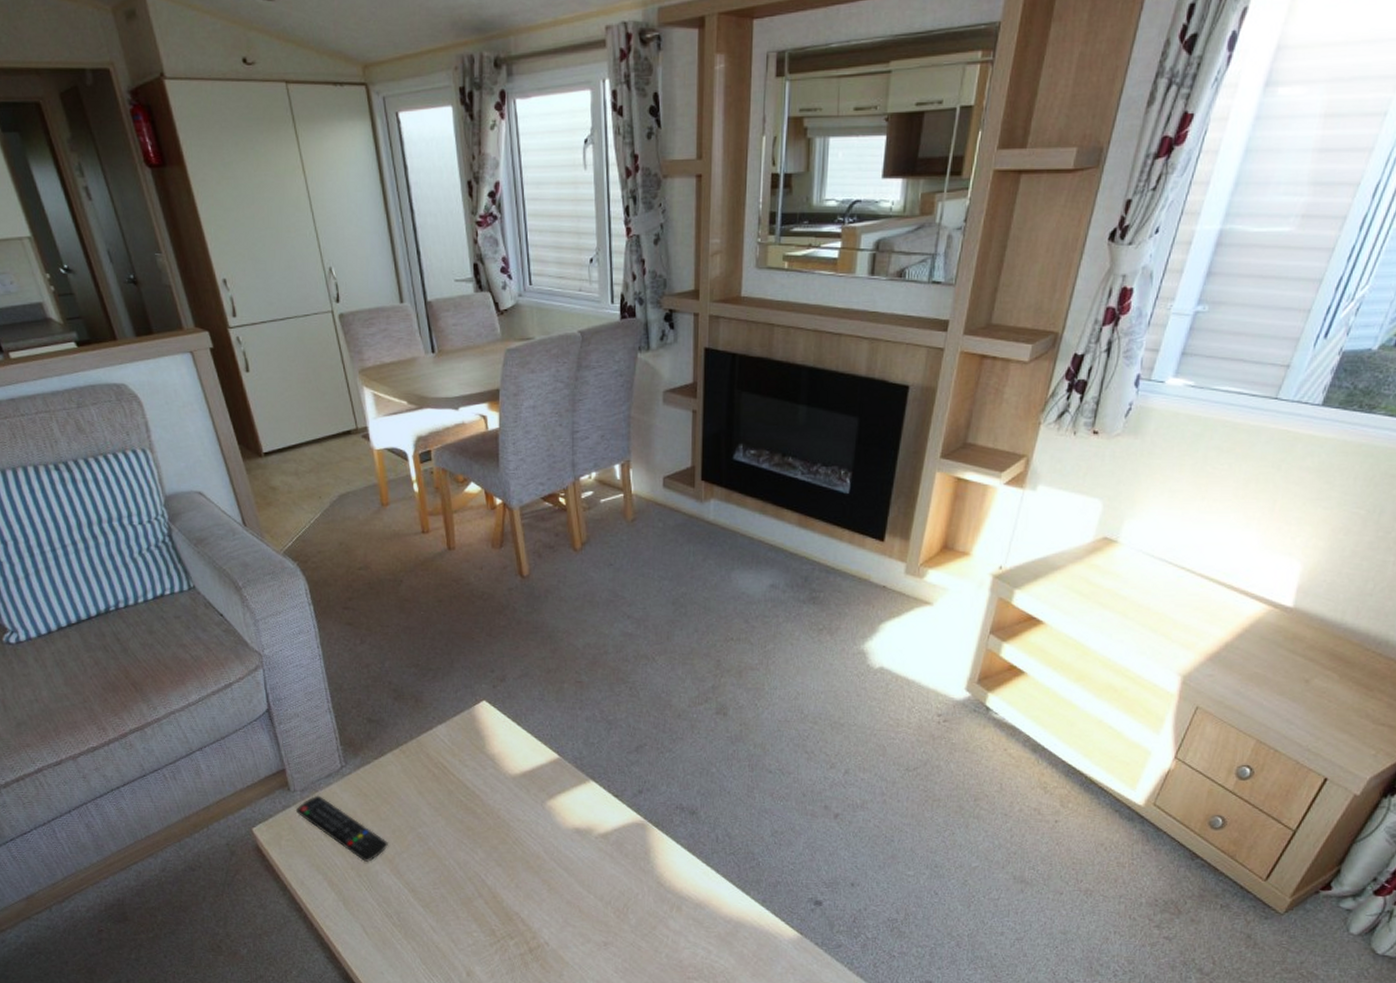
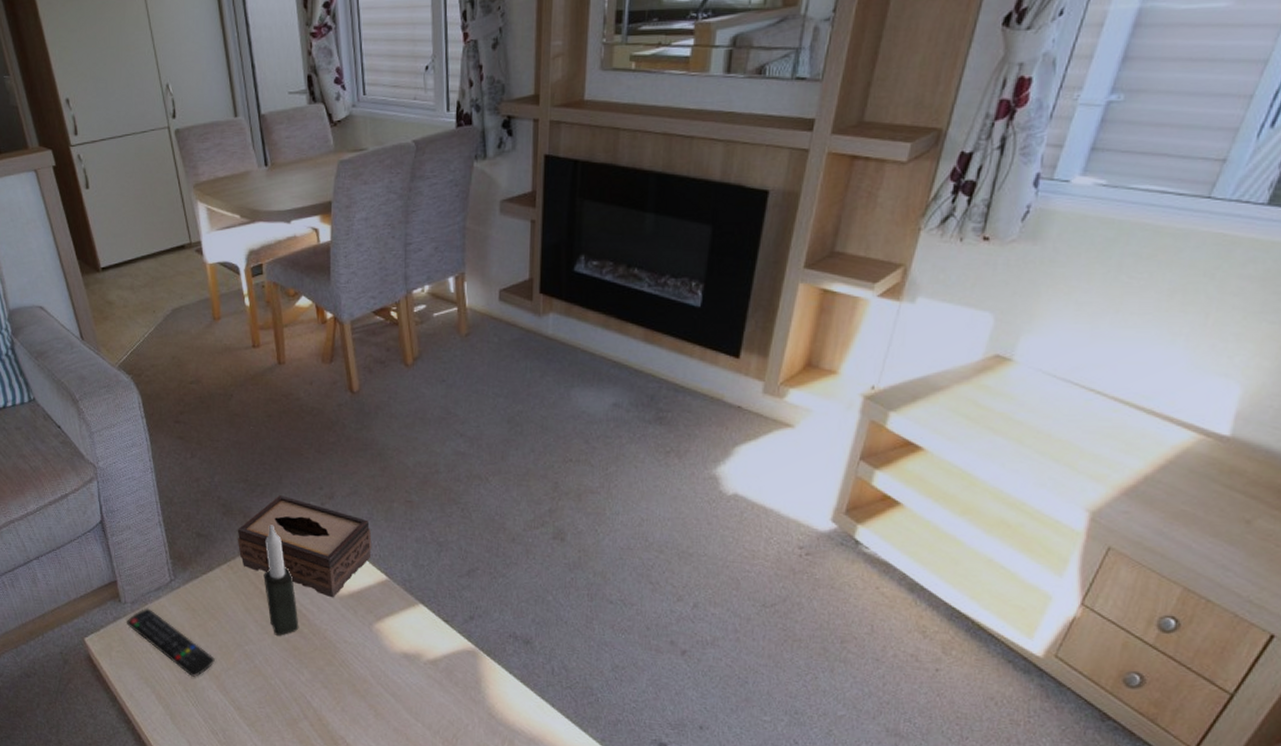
tissue box: none [409,679,543,778] -> present [237,495,372,598]
candle: none [436,708,473,817] -> present [264,525,299,636]

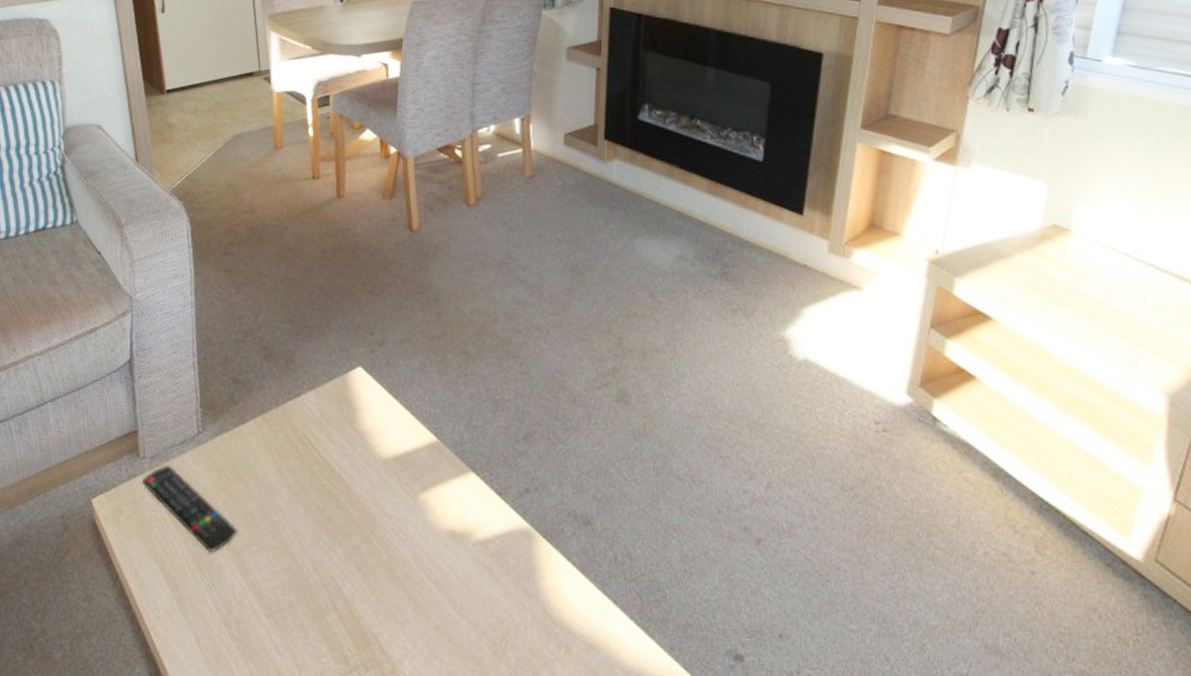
tissue box: present [237,495,372,598] -> none [276,339,423,461]
candle: present [264,525,299,636] -> none [301,372,336,505]

